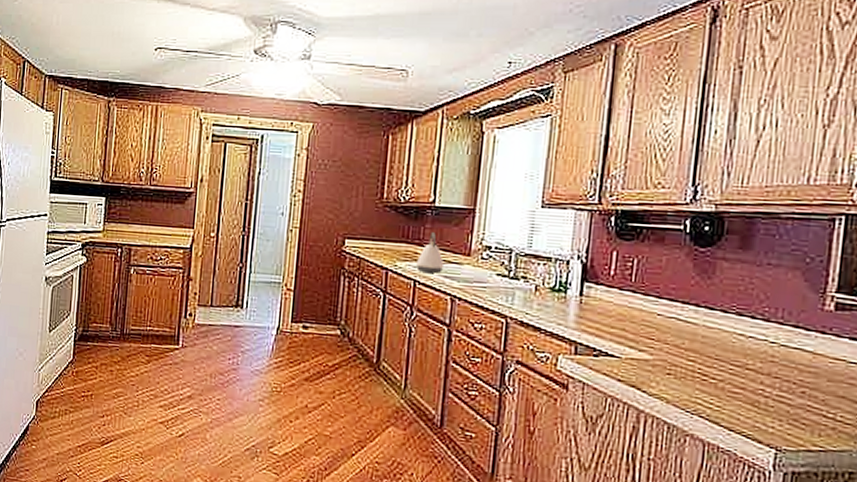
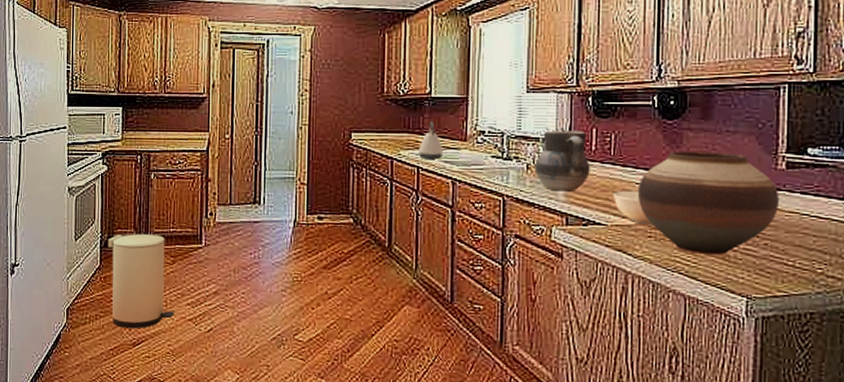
pedal bin: none [81,329,146,427] -> present [107,234,174,329]
ceramic jug: none [543,250,607,318] -> present [534,130,590,192]
bowl: none [630,321,674,361] -> present [612,190,653,224]
vase: none [658,282,825,400] -> present [637,152,780,255]

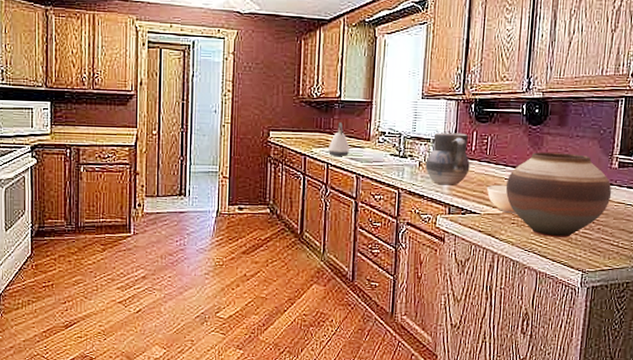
pedal bin: present [107,234,174,329] -> none [38,224,105,312]

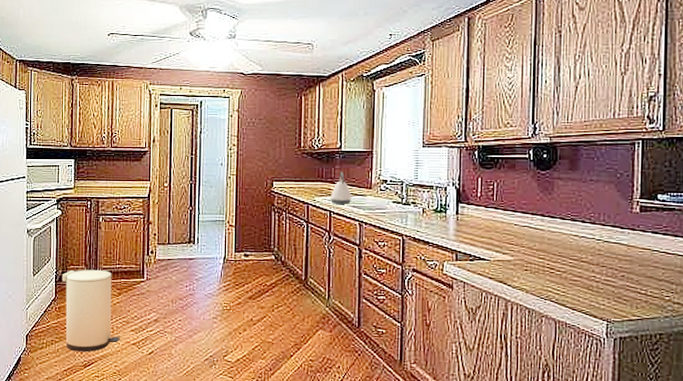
pedal bin: none [38,224,105,312] -> present [62,270,120,352]
ceramic jug: present [425,132,470,186] -> none [429,179,476,232]
bowl: present [486,184,516,213] -> none [495,230,529,259]
vase: present [505,152,612,237] -> none [515,198,635,285]

